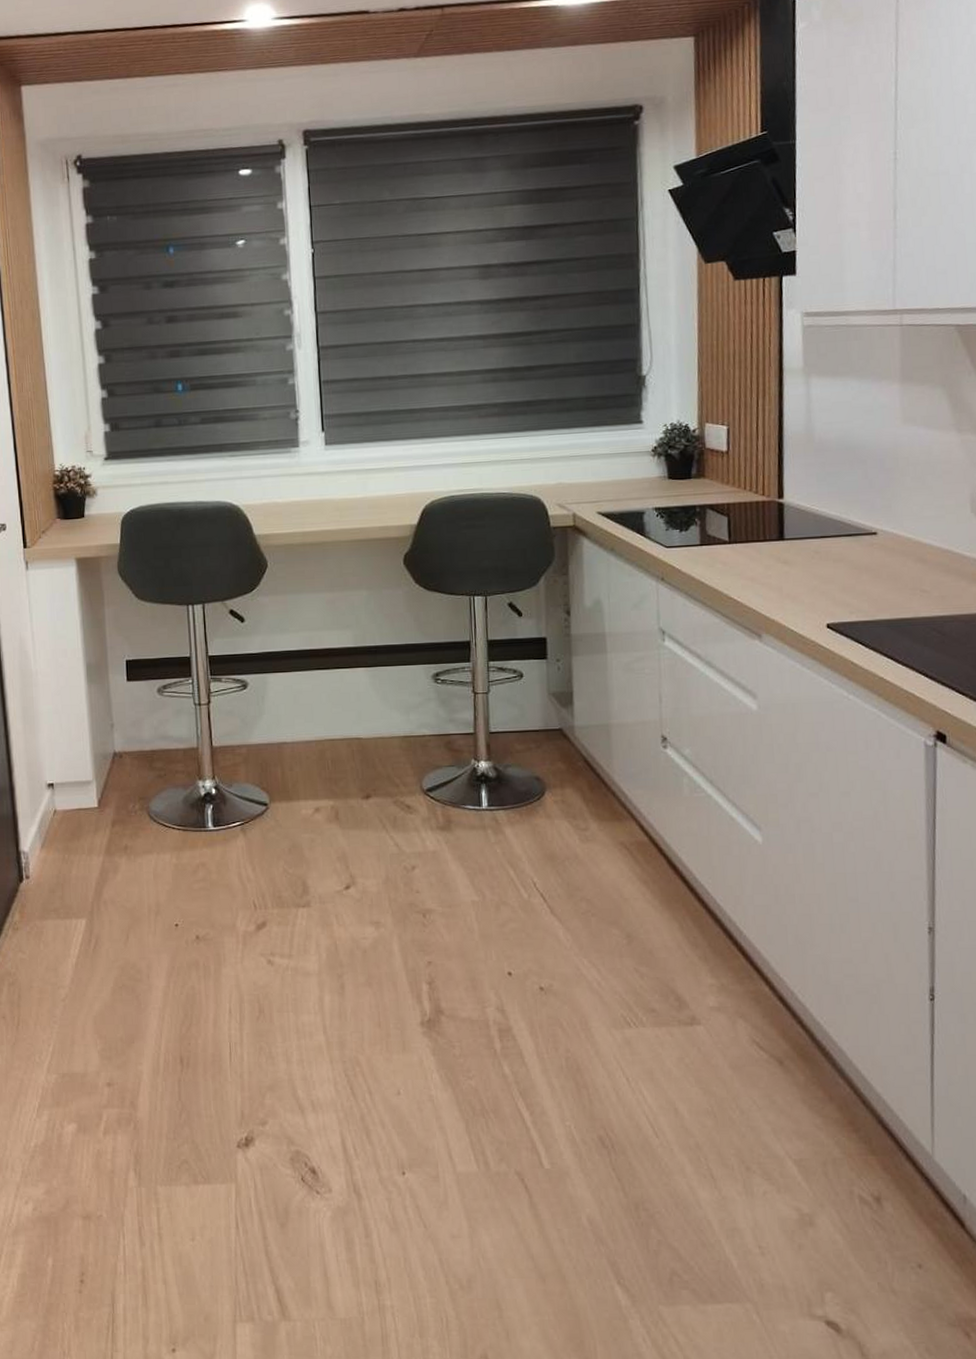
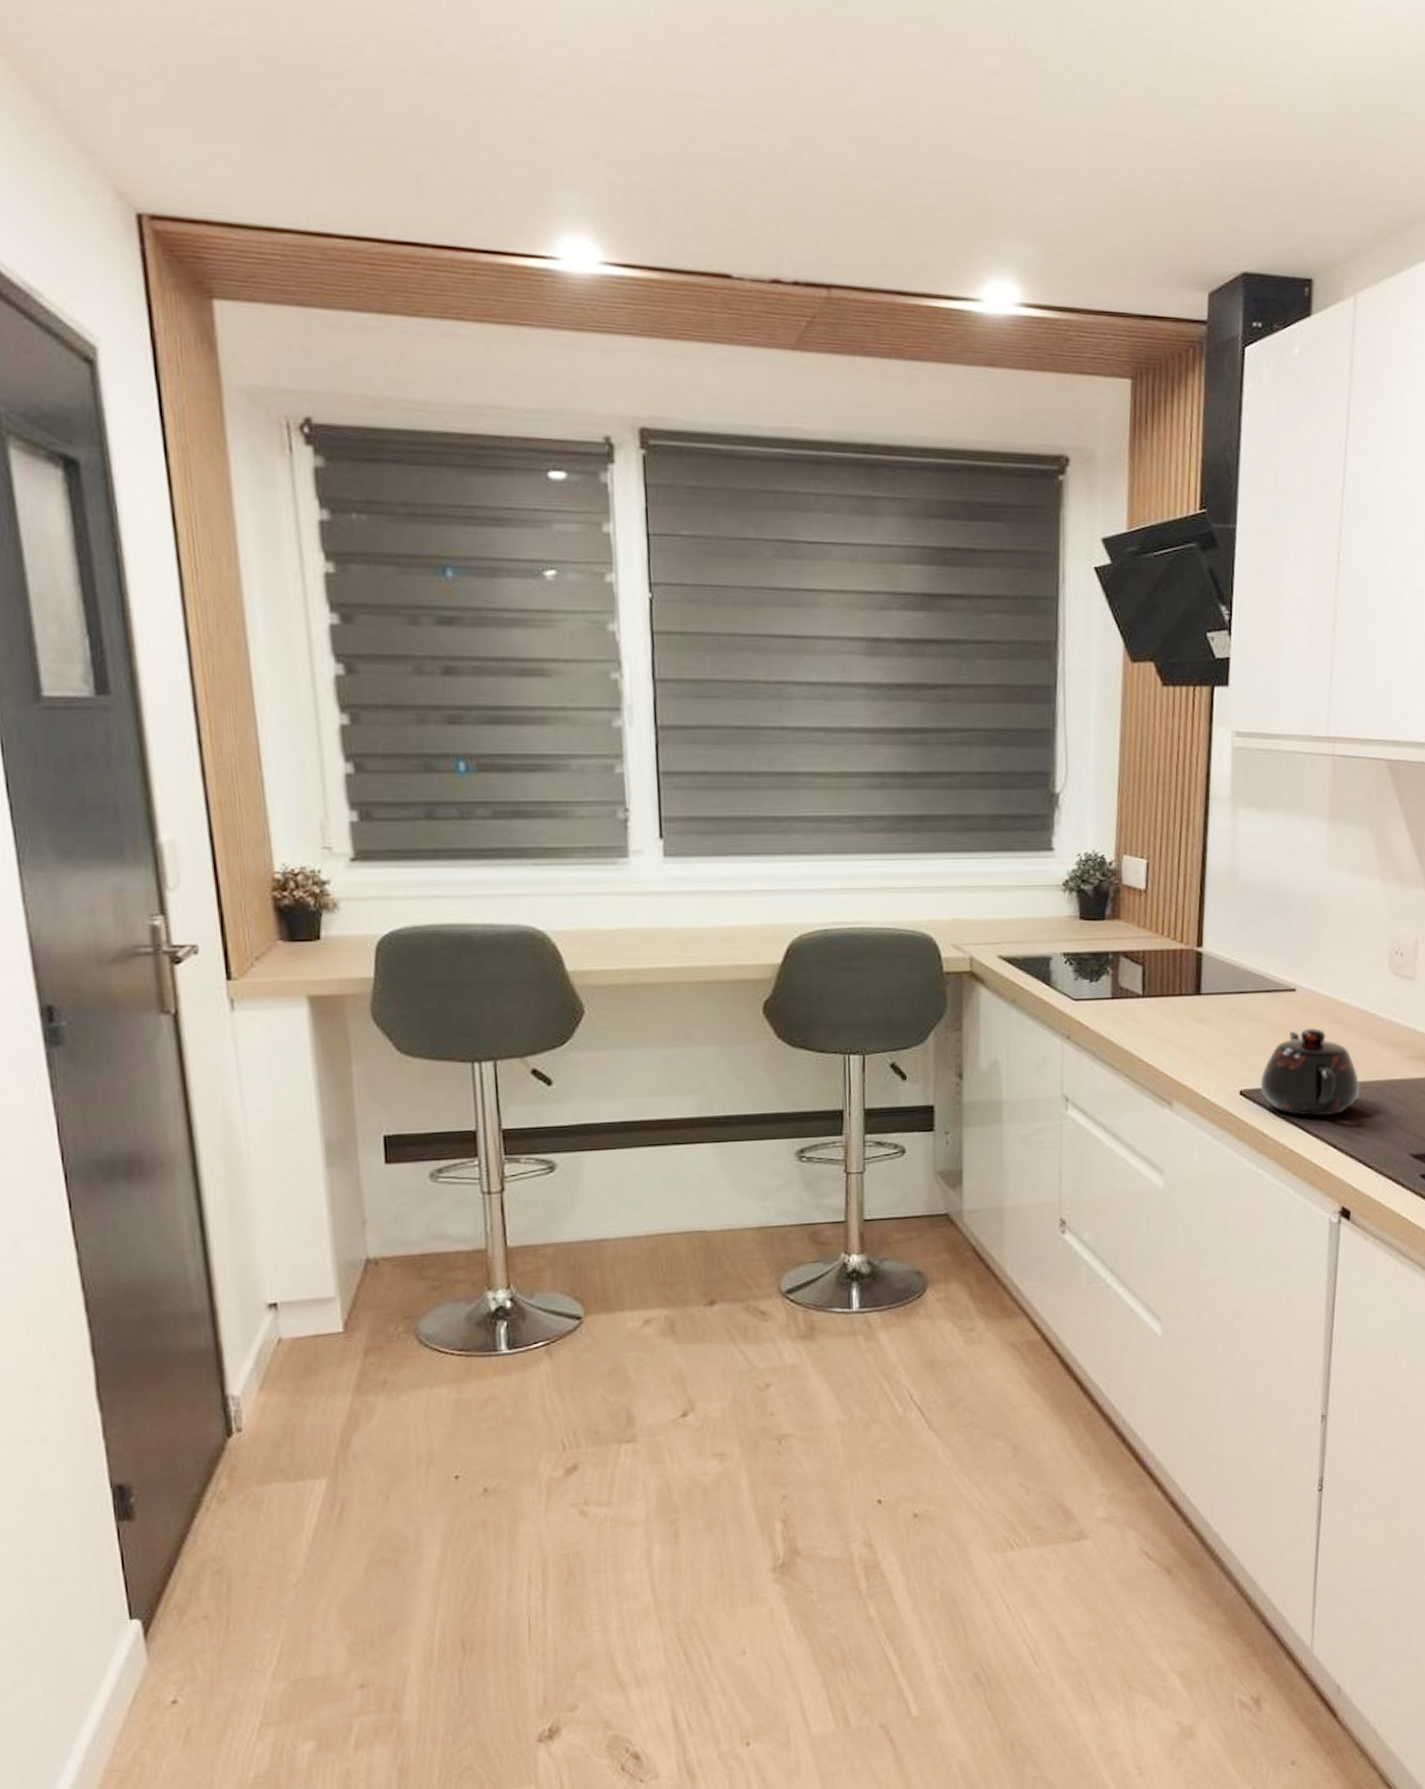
teapot: none [846,567,948,647] -> present [1260,1028,1360,1116]

